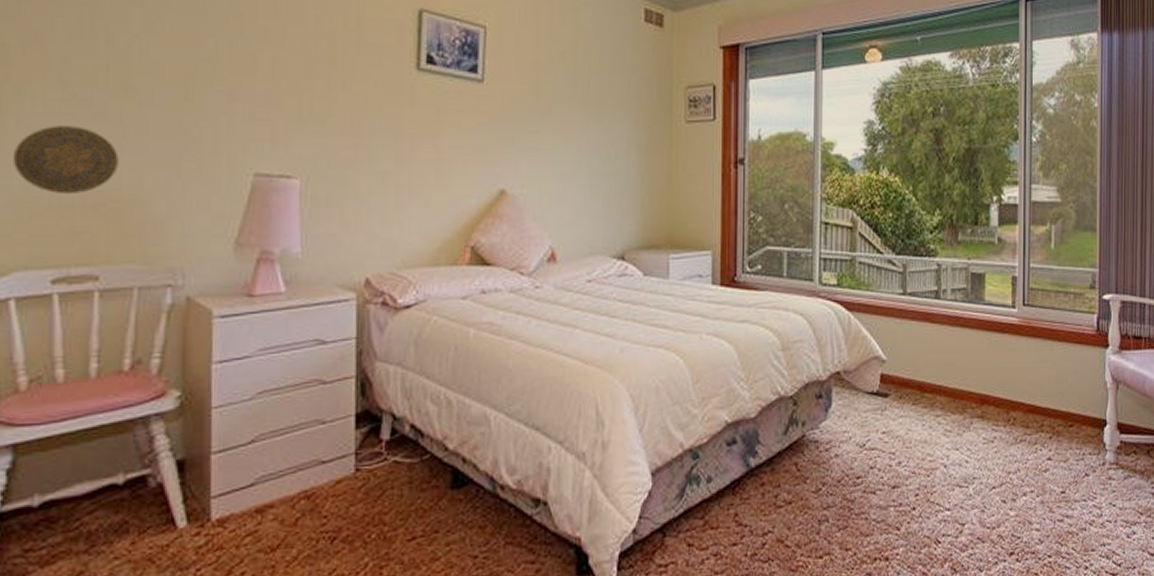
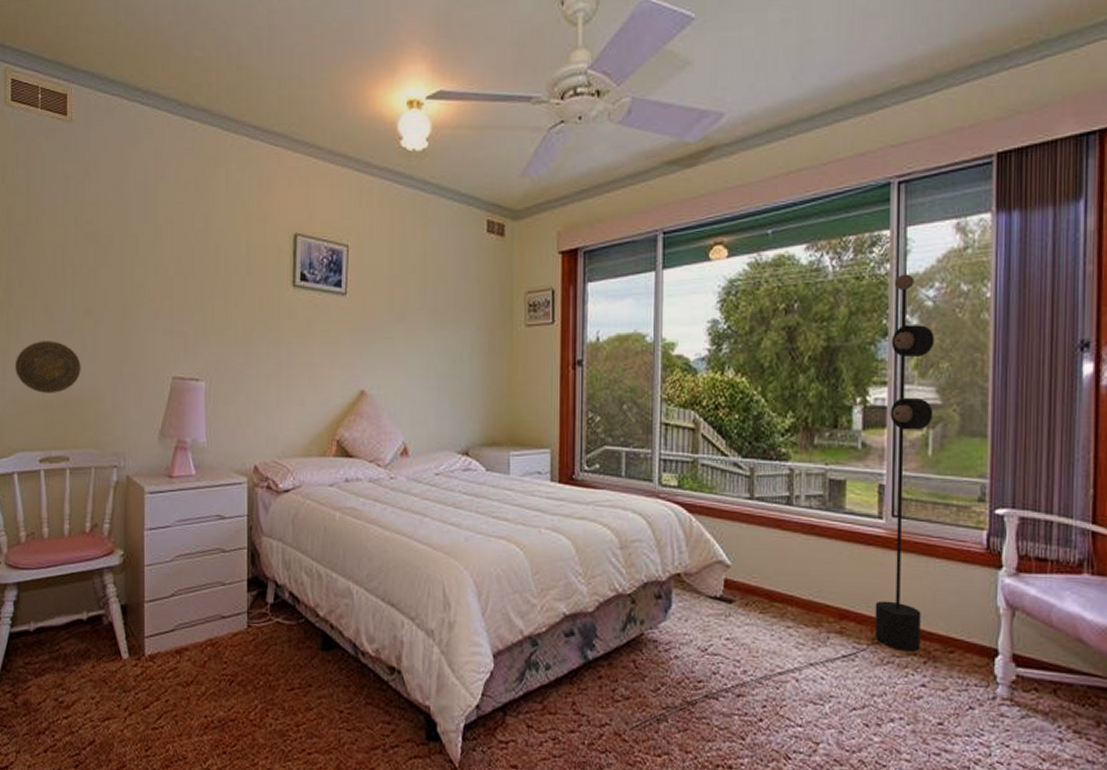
floor lamp: none [792,83,1055,535] -> present [630,274,935,731]

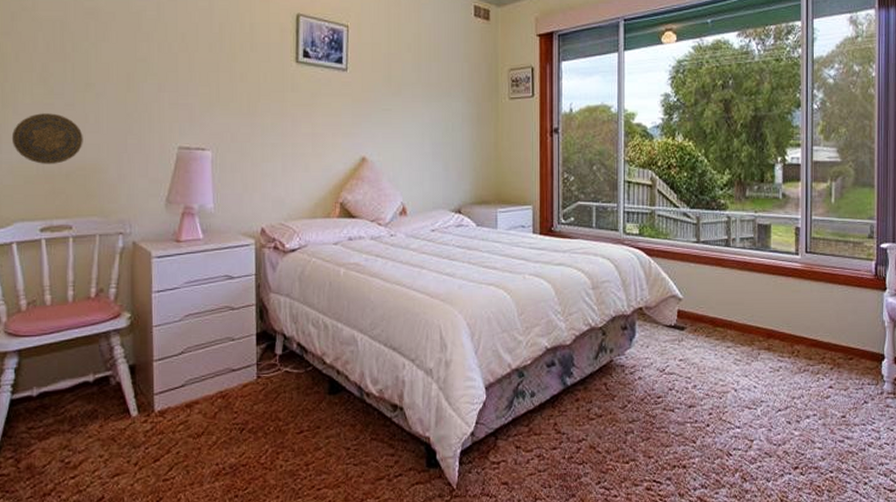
floor lamp: present [630,274,935,731] -> none [603,57,835,443]

